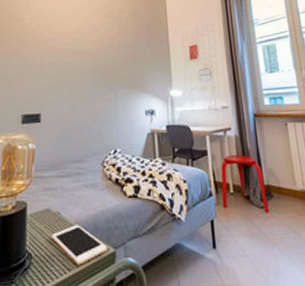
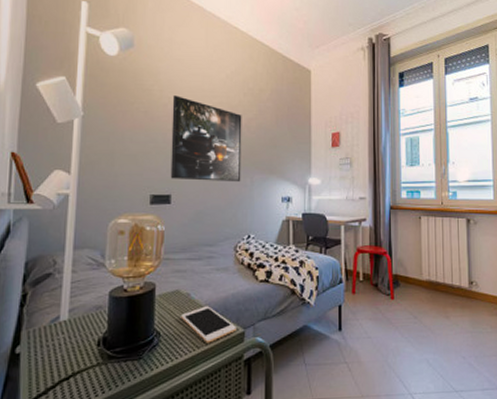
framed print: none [40,22,106,99] -> present [170,95,242,183]

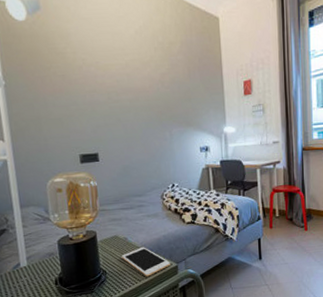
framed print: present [170,95,242,183] -> none [86,56,161,139]

